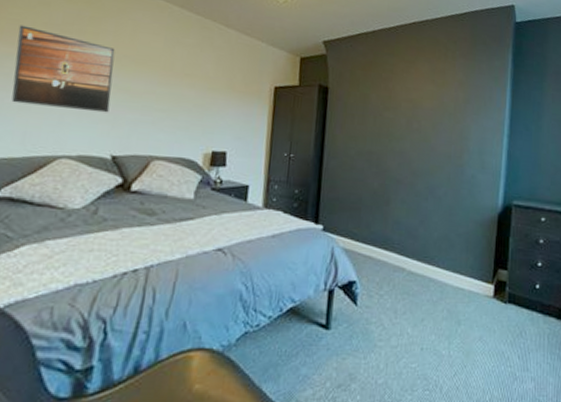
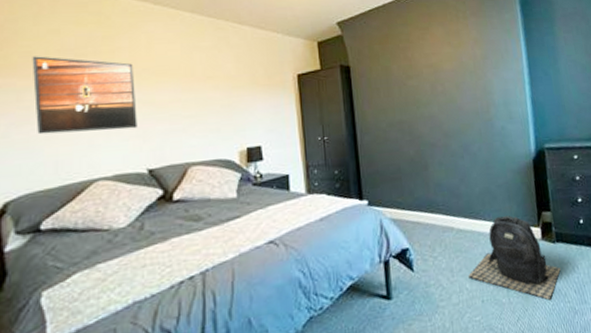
backpack: none [412,266,507,361] -> present [468,215,561,300]

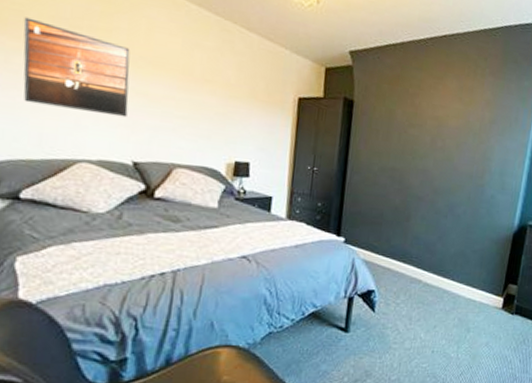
backpack: present [468,215,561,300] -> none [425,280,512,363]

